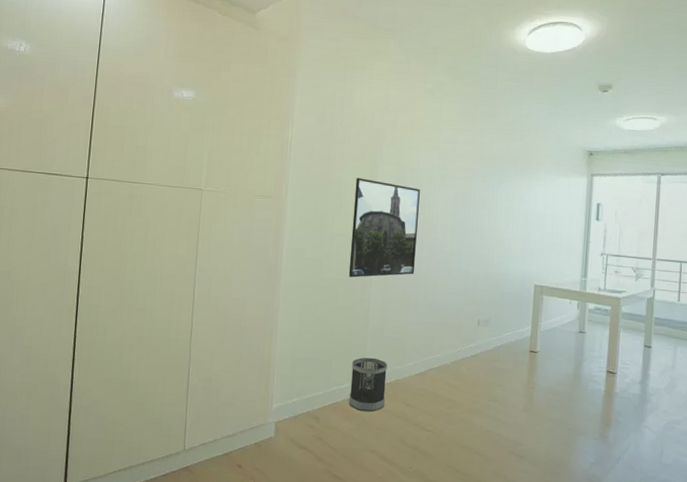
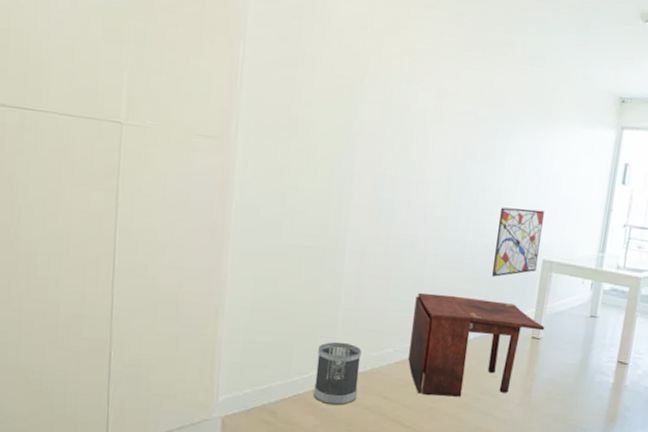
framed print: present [348,177,420,278] -> none [315,117,410,245]
desk: none [426,314,540,404] -> present [408,292,545,397]
wall art: none [493,242,533,300] -> present [492,207,544,277]

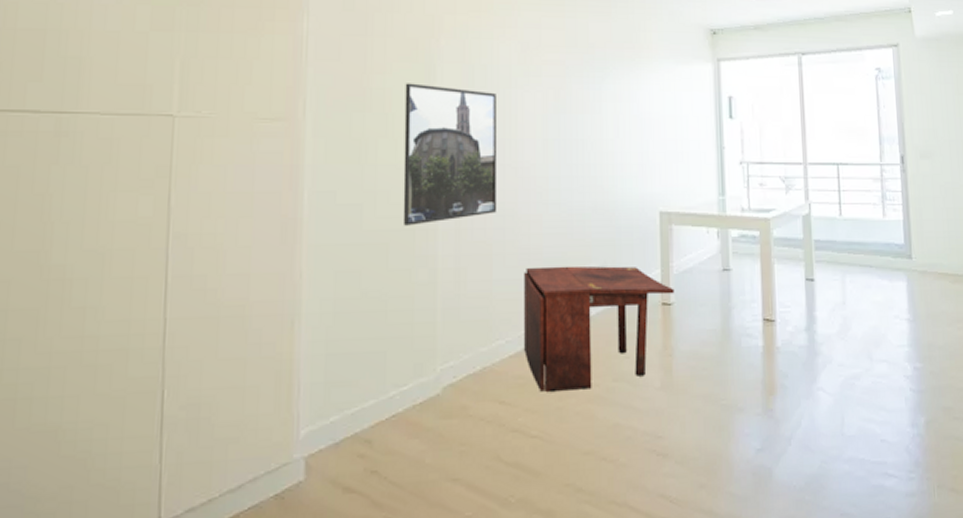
wastebasket: present [313,341,362,406] -> none [416,339,468,422]
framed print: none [315,117,410,245] -> present [402,83,498,226]
wall art: present [492,207,544,277] -> none [605,157,654,238]

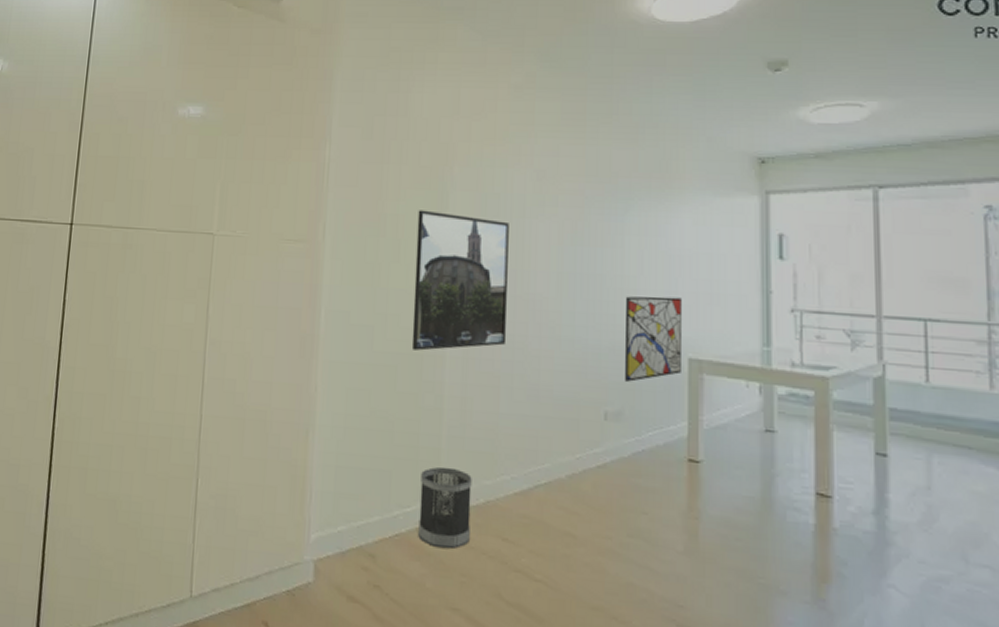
wastebasket: none [416,339,468,422] -> present [418,466,472,550]
desk: present [524,265,675,393] -> none [530,404,704,541]
wall art: none [605,157,654,238] -> present [625,296,681,382]

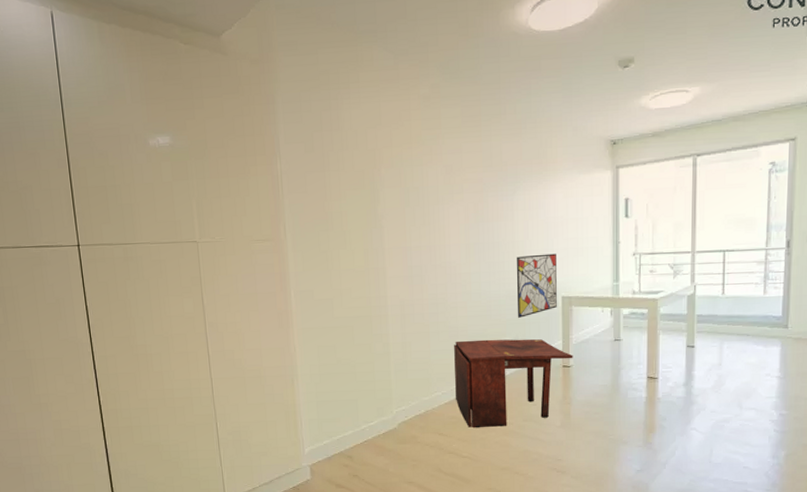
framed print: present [411,210,509,351] -> none [356,206,432,313]
wastebasket: present [418,466,472,550] -> none [378,392,417,446]
desk: none [530,404,704,541] -> present [454,339,573,428]

